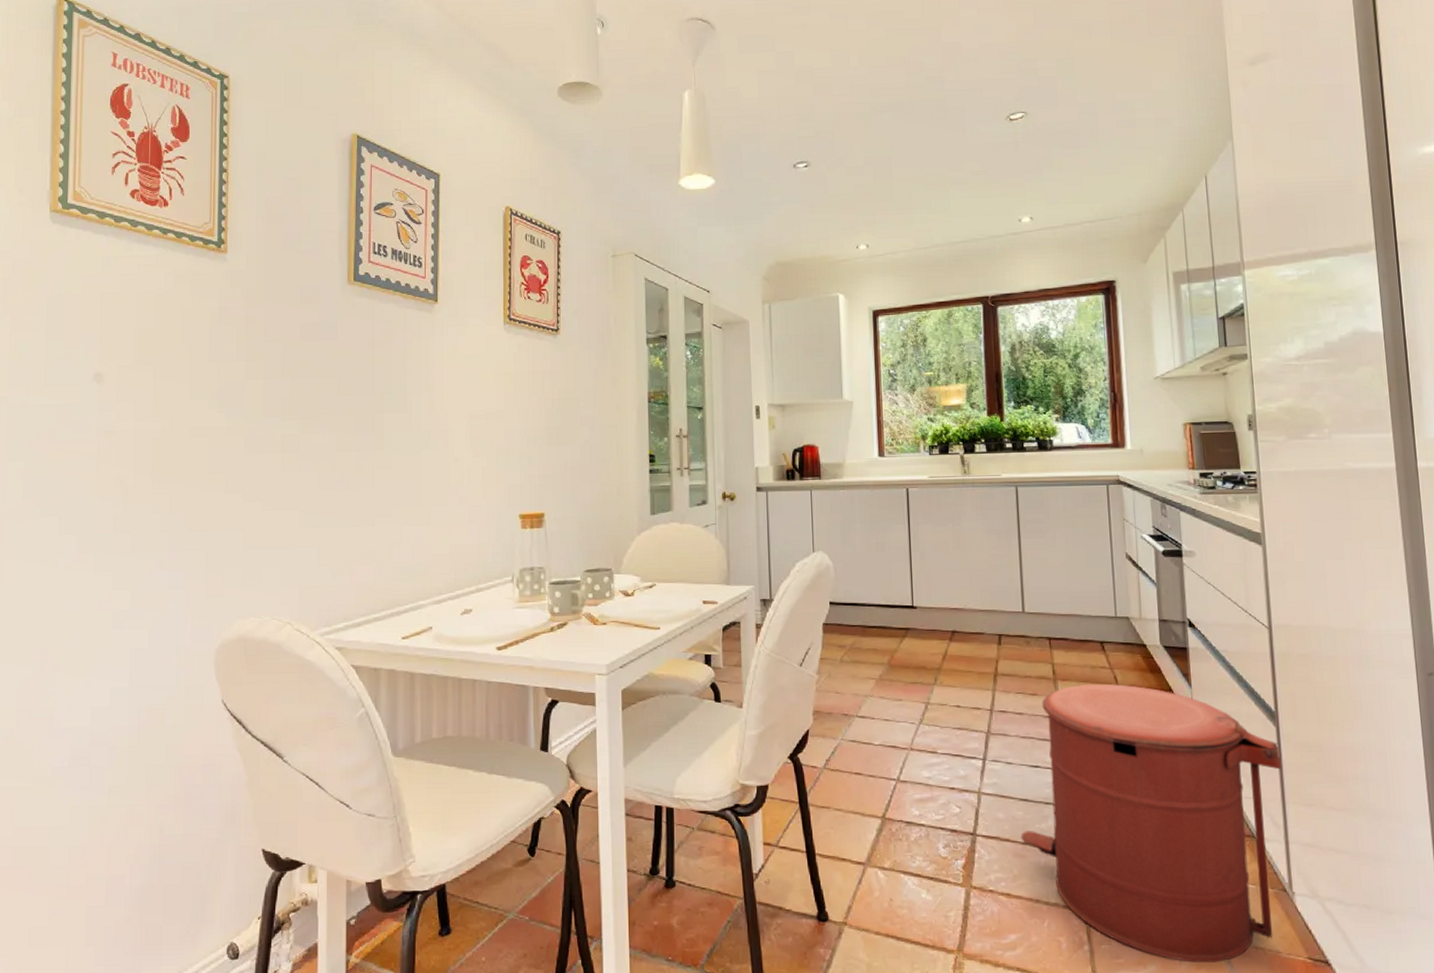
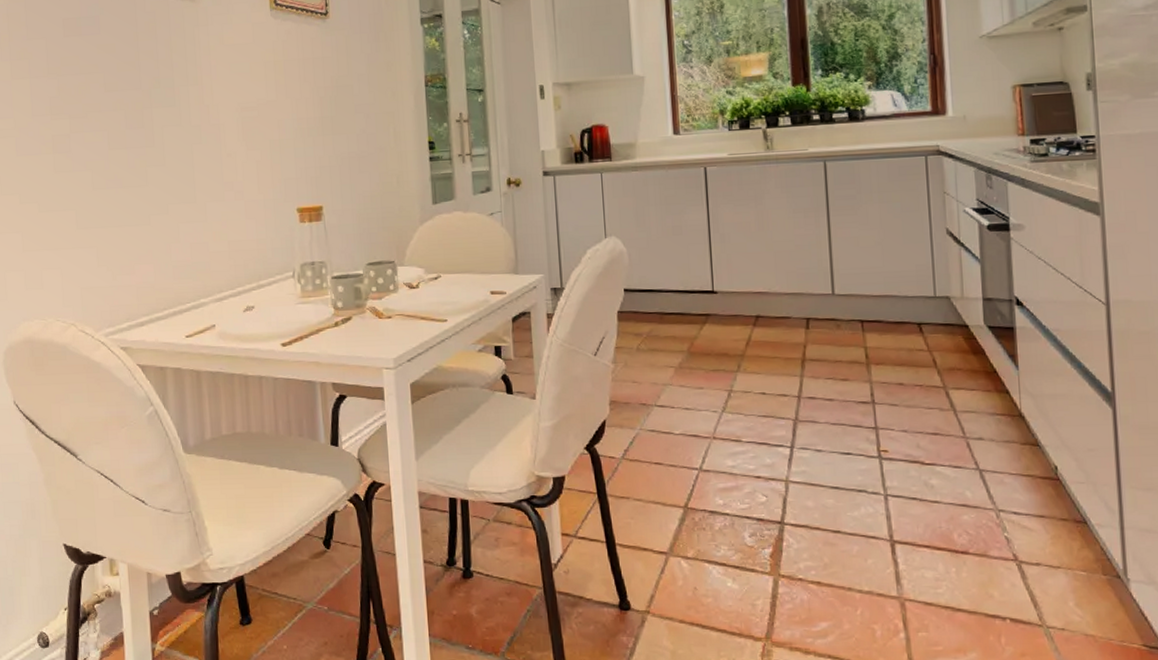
trash can: present [1021,683,1282,963] -> none [831,367,1118,650]

